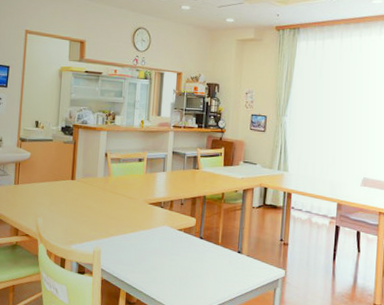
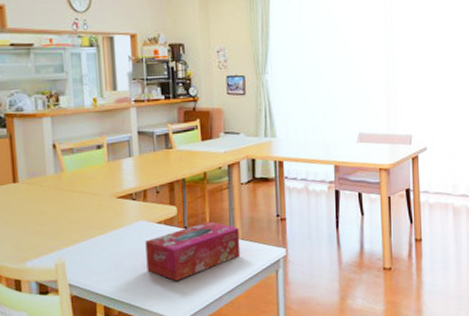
tissue box: none [165,235,246,282] -> present [145,221,241,281]

